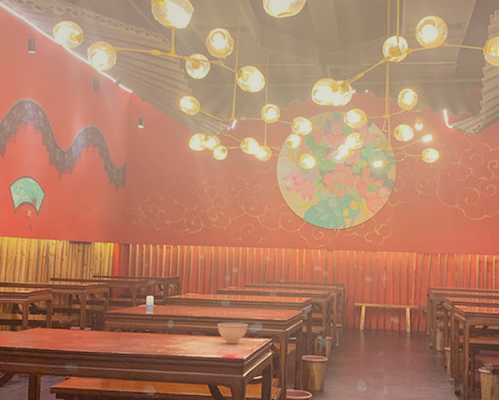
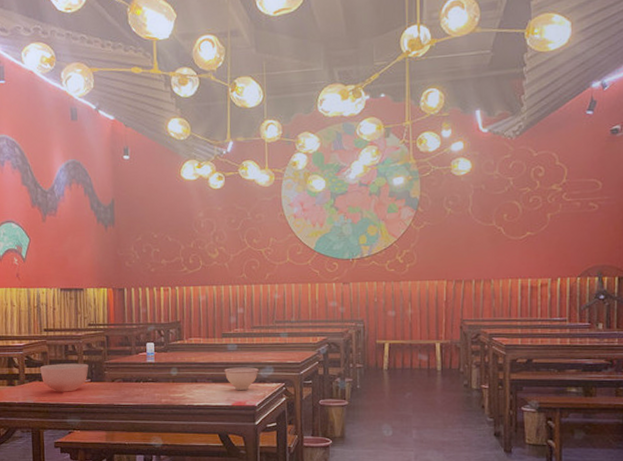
bowl: none [43,312,90,339] -> present [40,363,89,392]

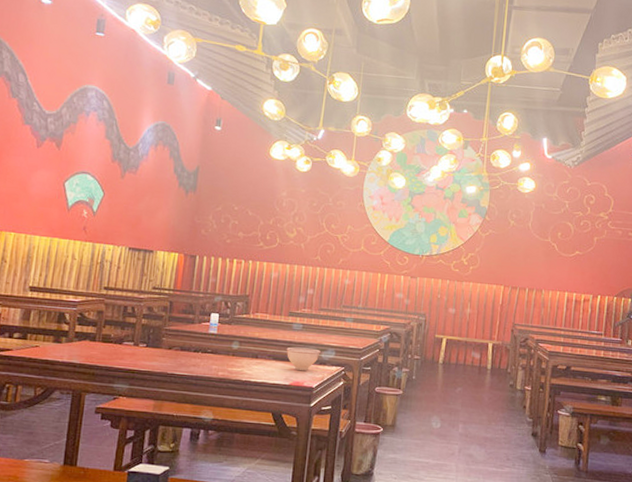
bowl: present [40,363,89,392] -> none [92,324,147,356]

